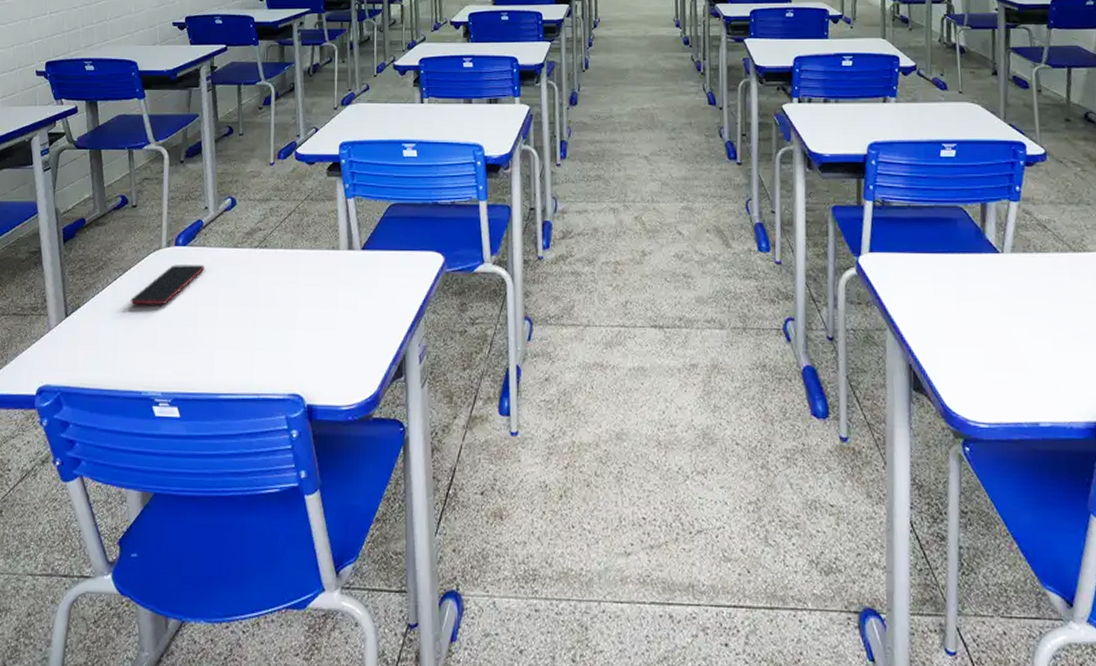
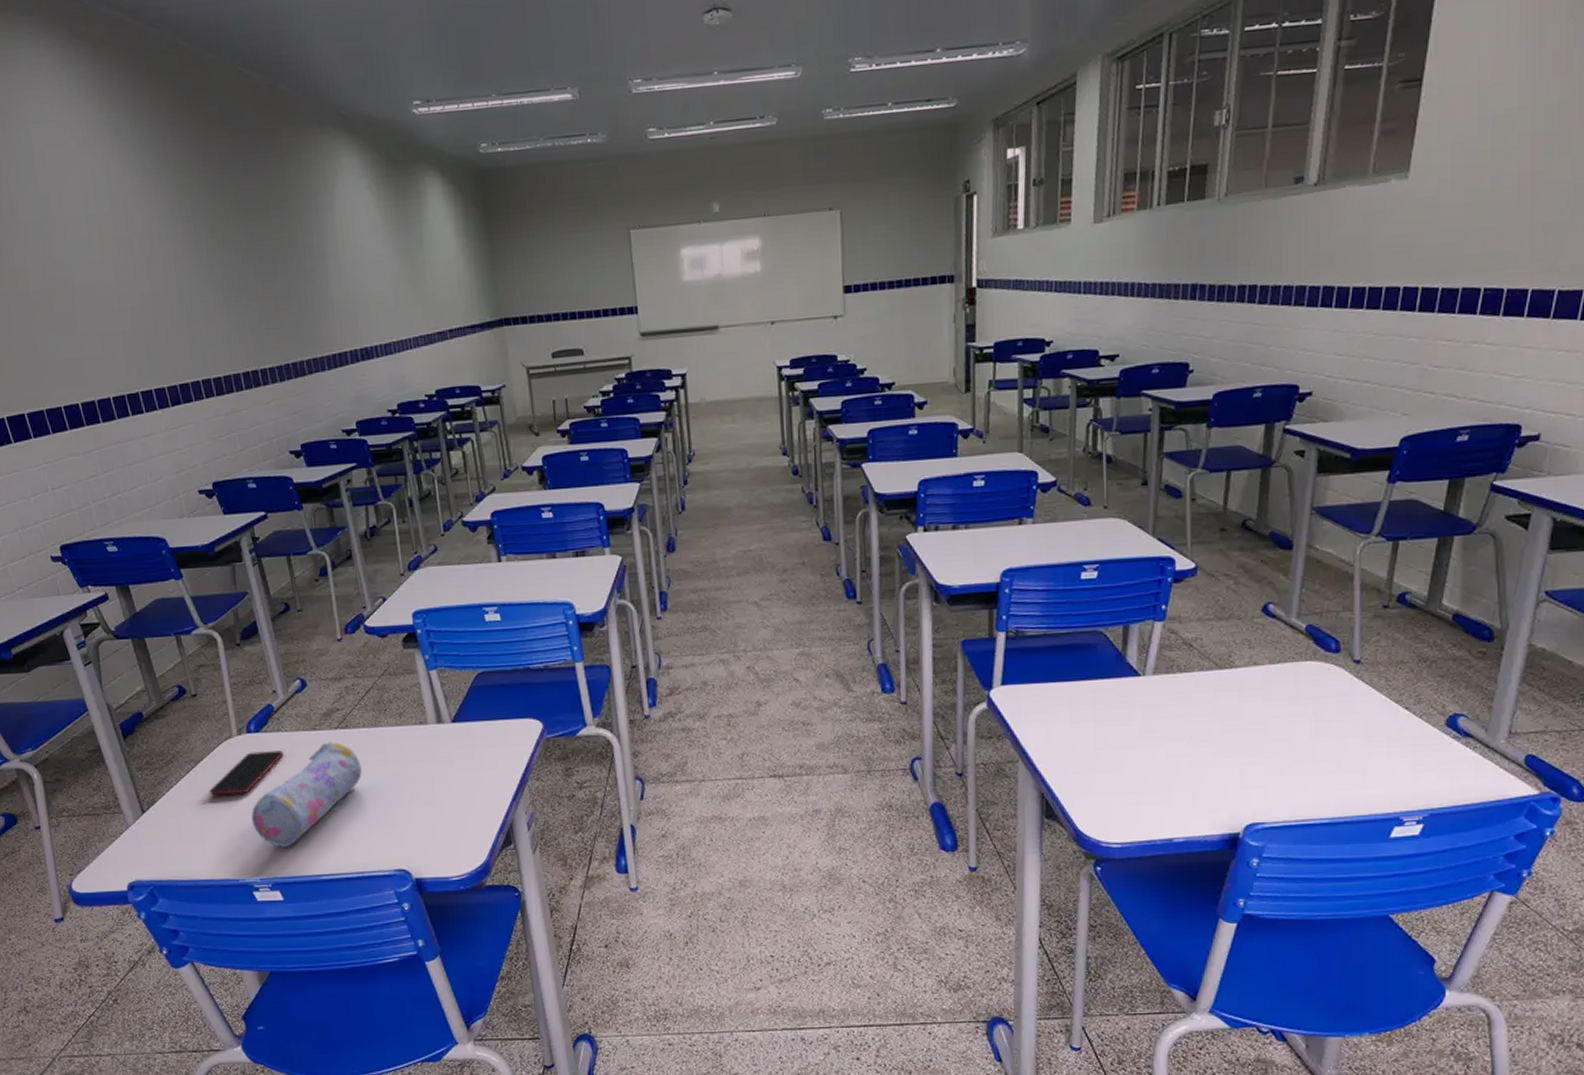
pencil case: none [164,259,273,362] -> present [251,741,362,847]

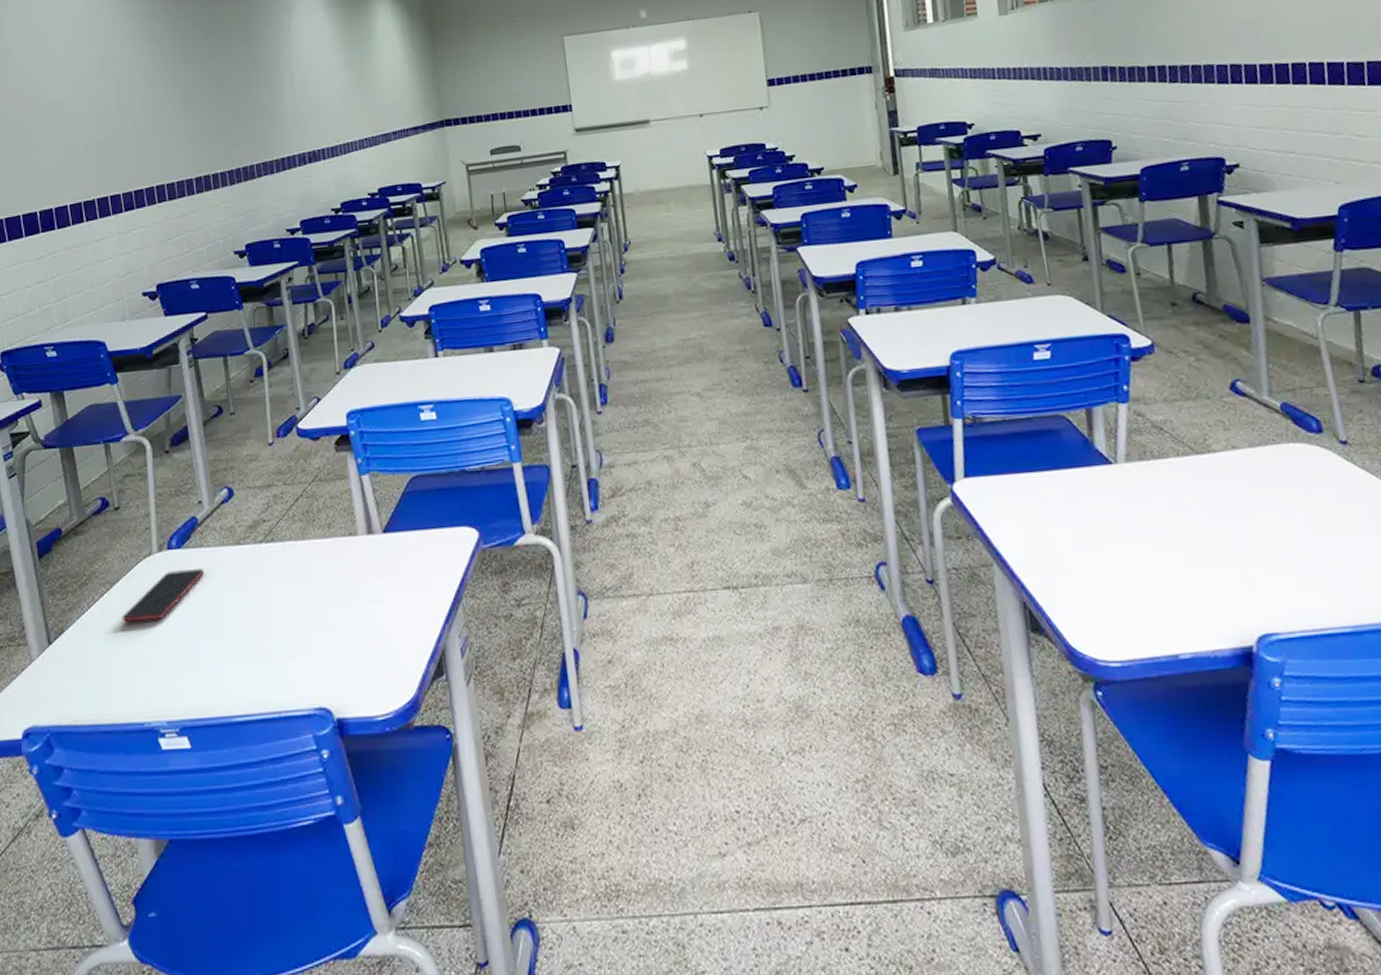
pencil case: present [251,741,362,847] -> none [164,557,285,683]

